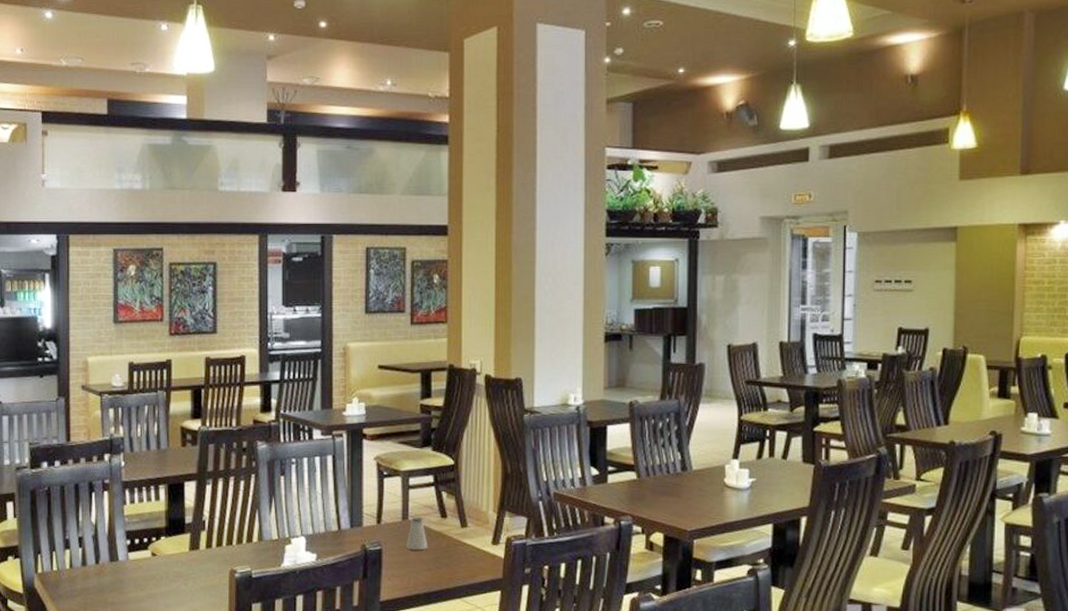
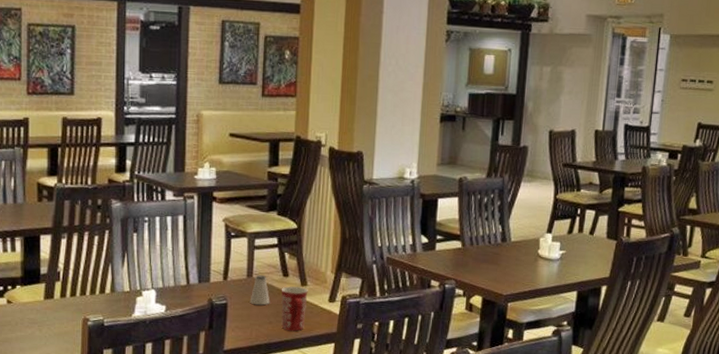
mug: none [439,528,469,579] -> present [281,286,308,331]

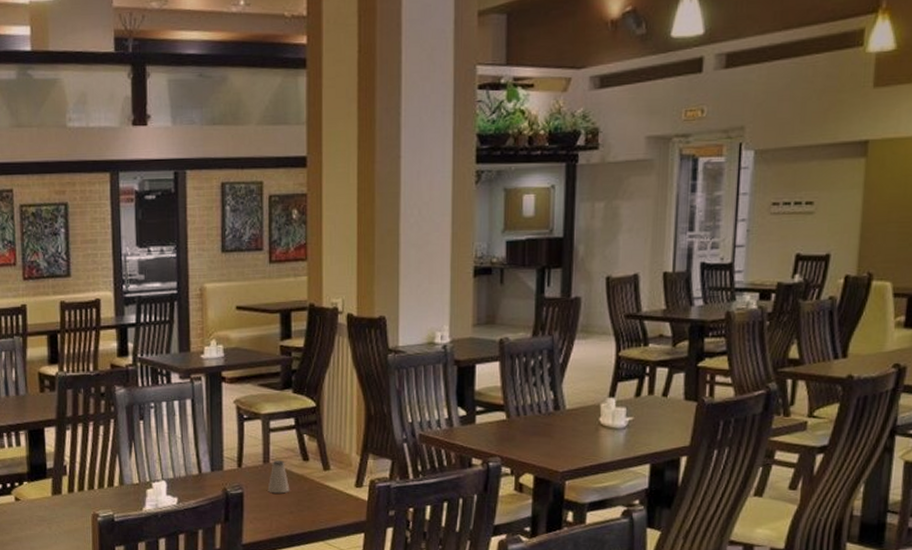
mug: present [281,286,308,331] -> none [301,471,332,521]

